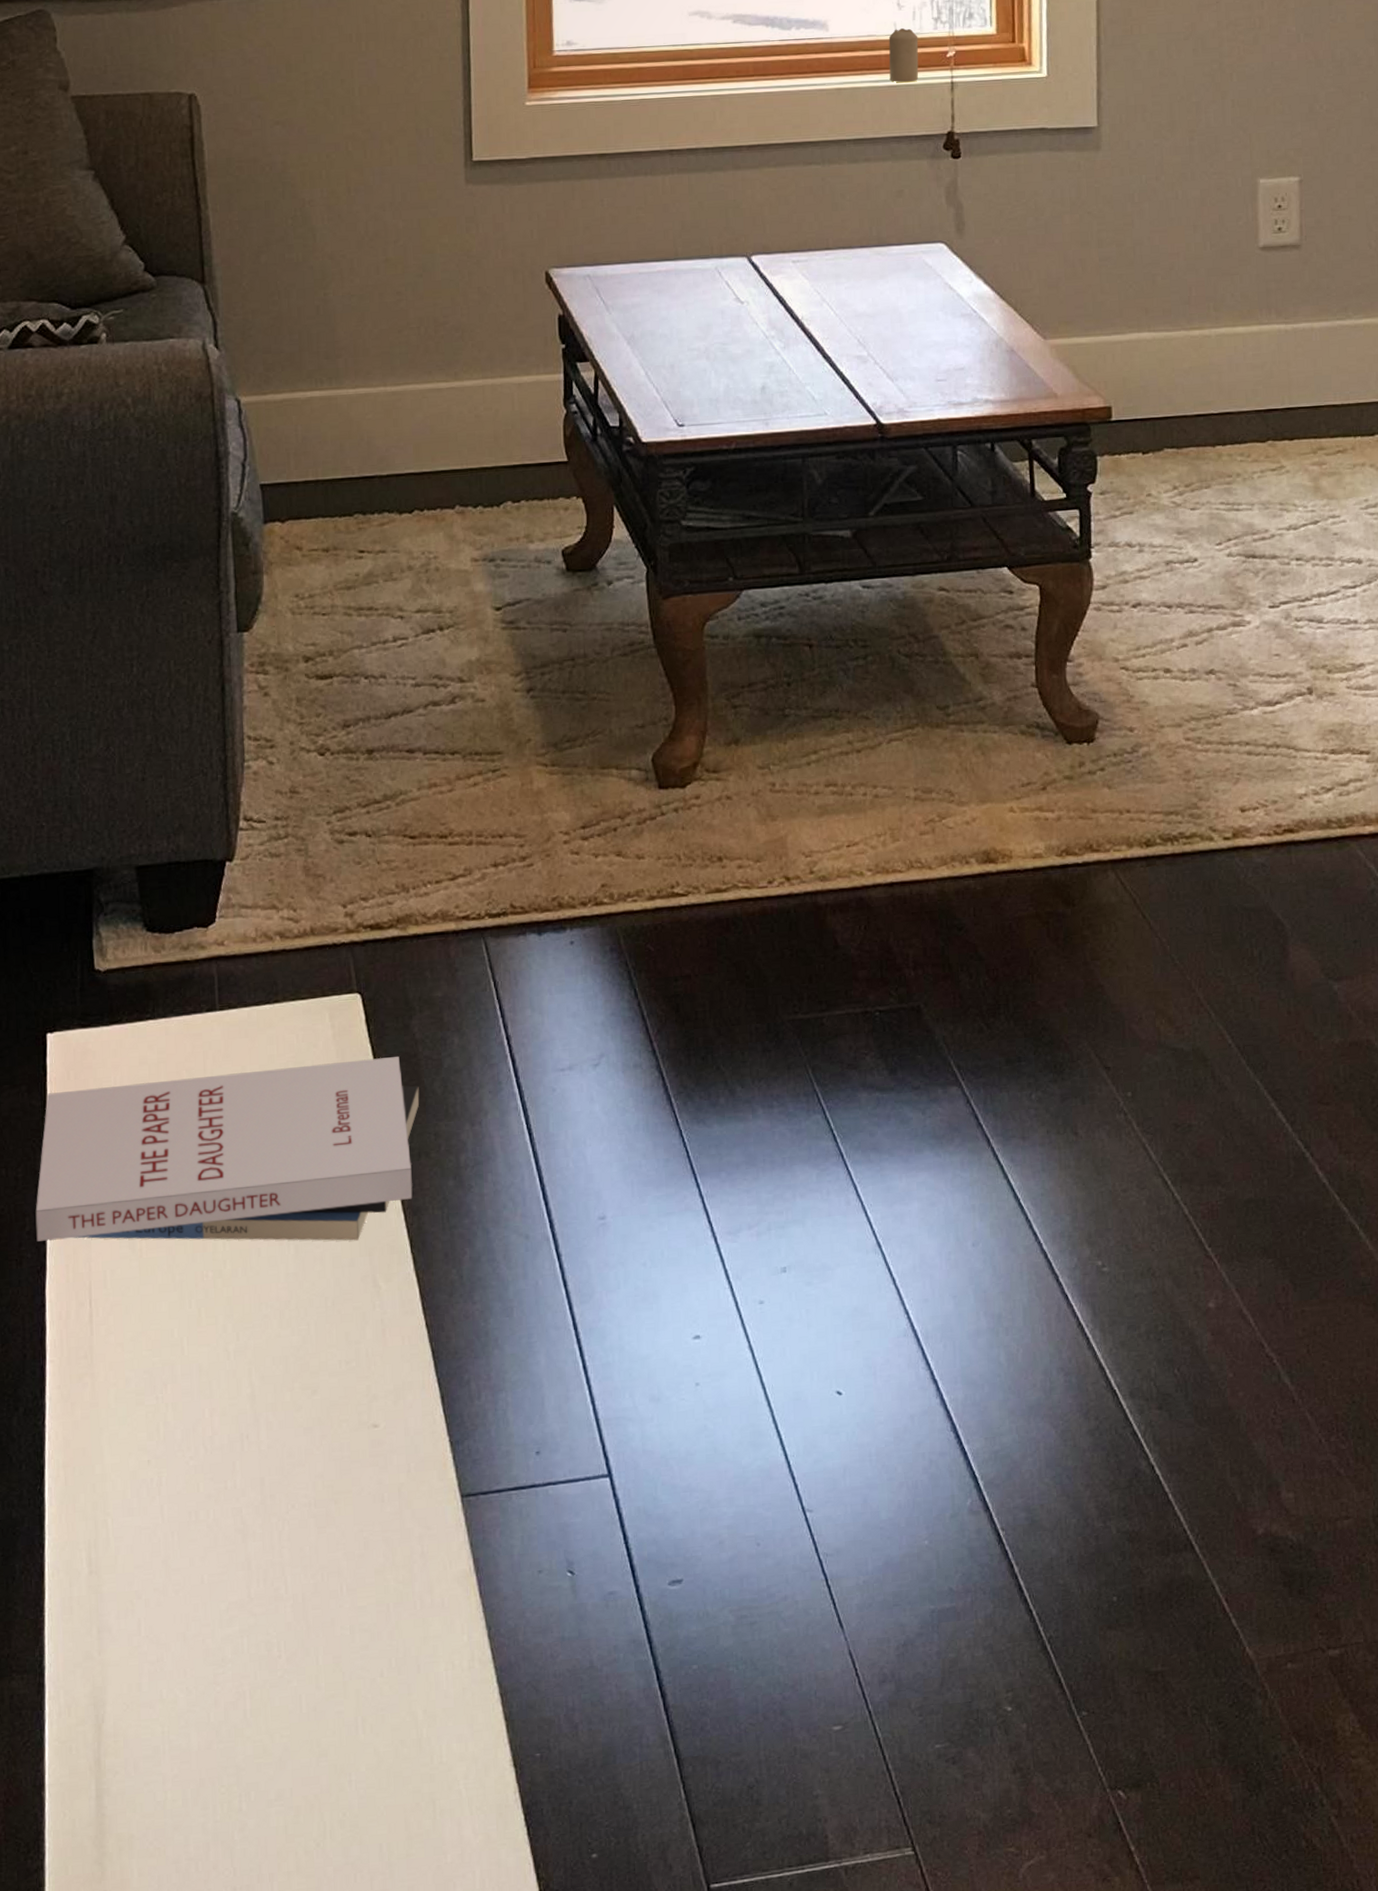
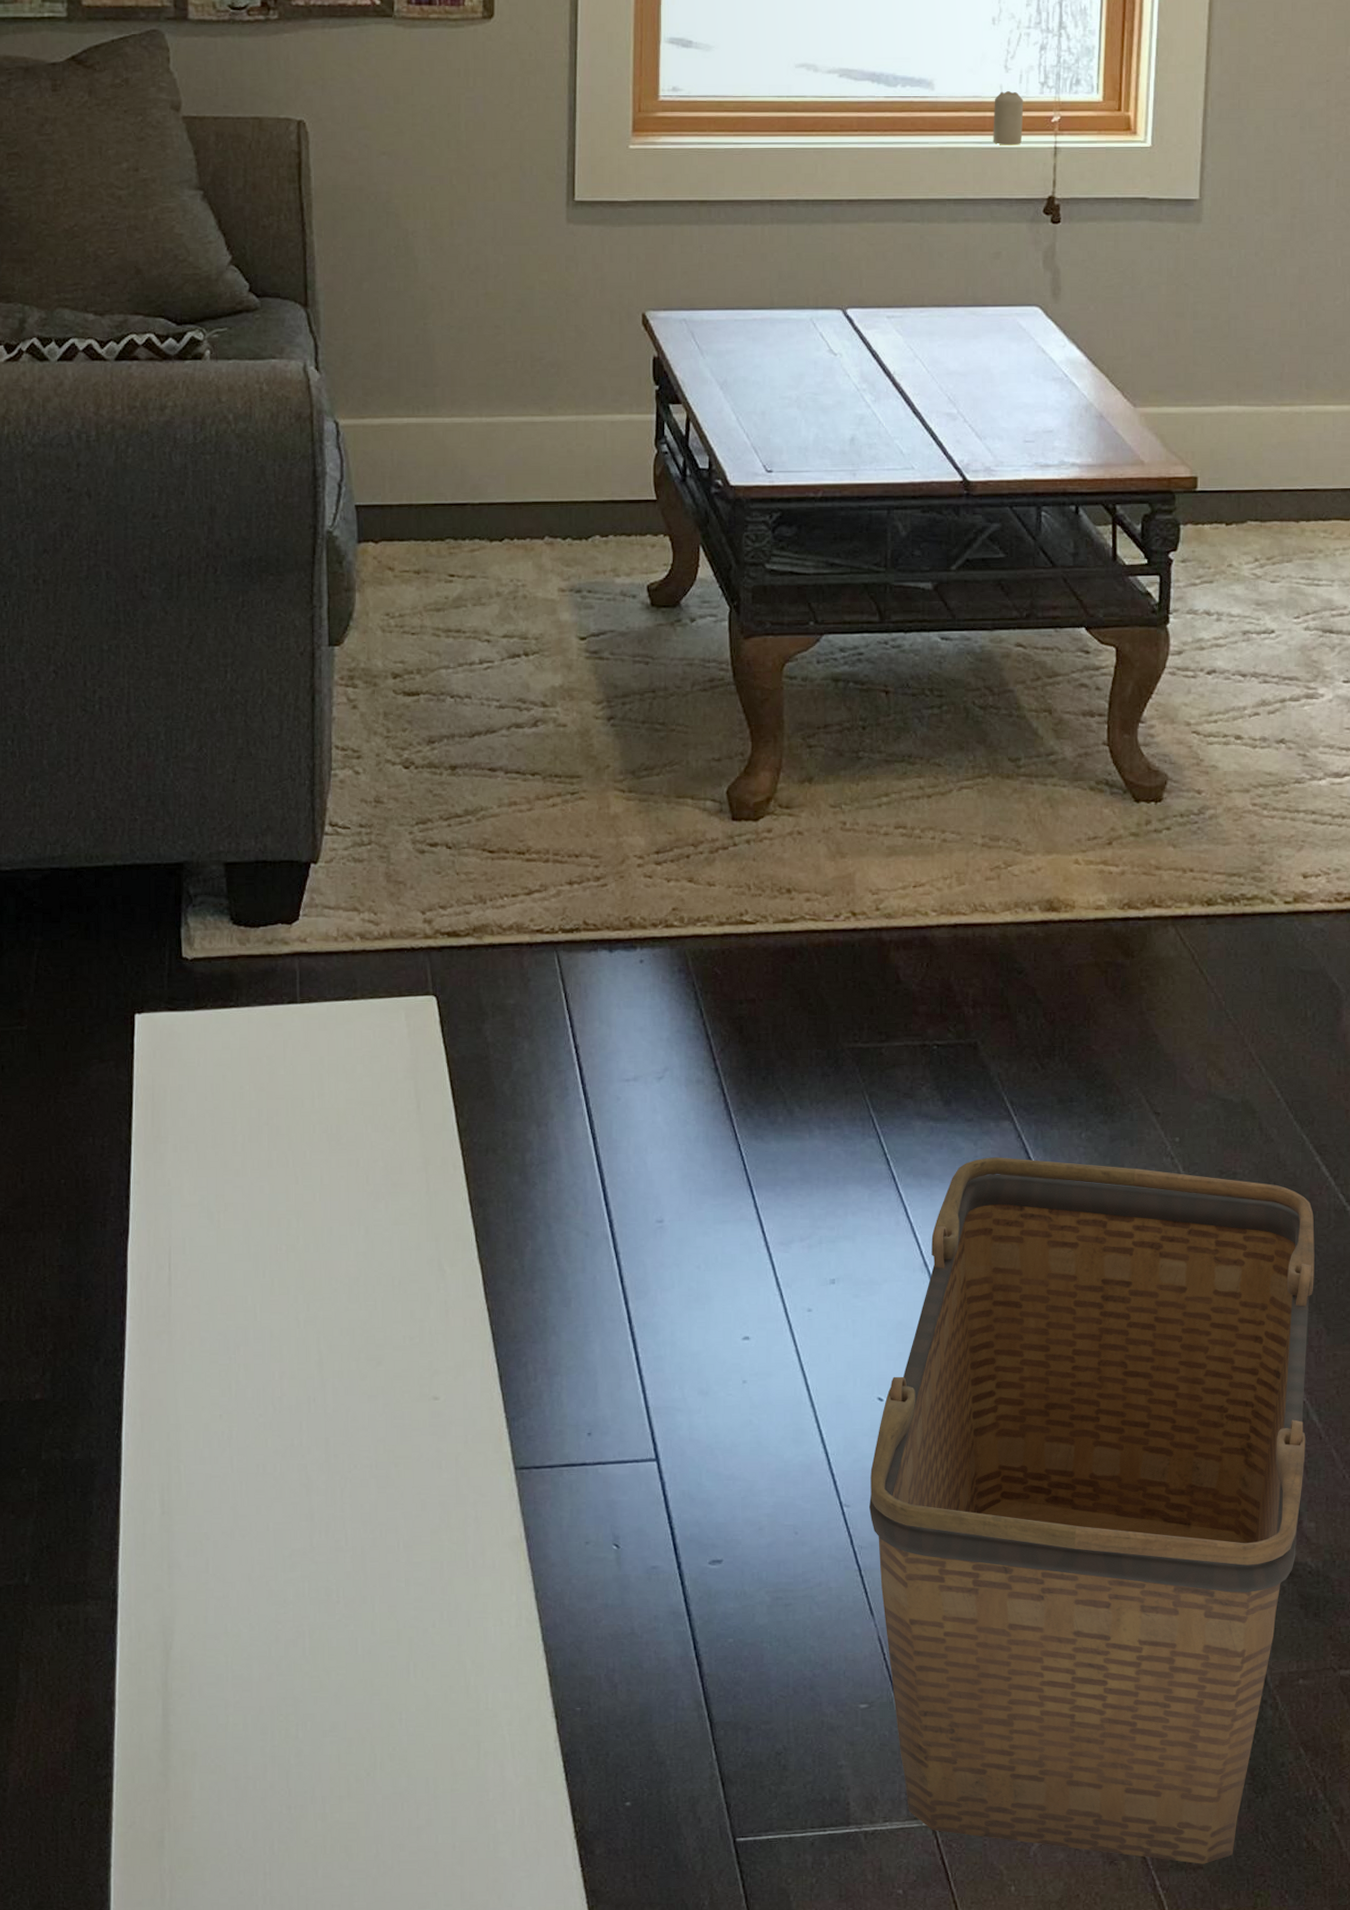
books: present [35,1057,420,1242] -> none [120,1058,489,1226]
bicycle basket: none [832,1125,1280,1874] -> present [869,1157,1315,1864]

